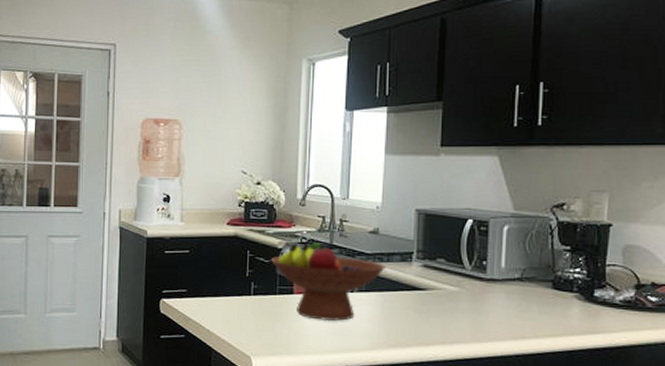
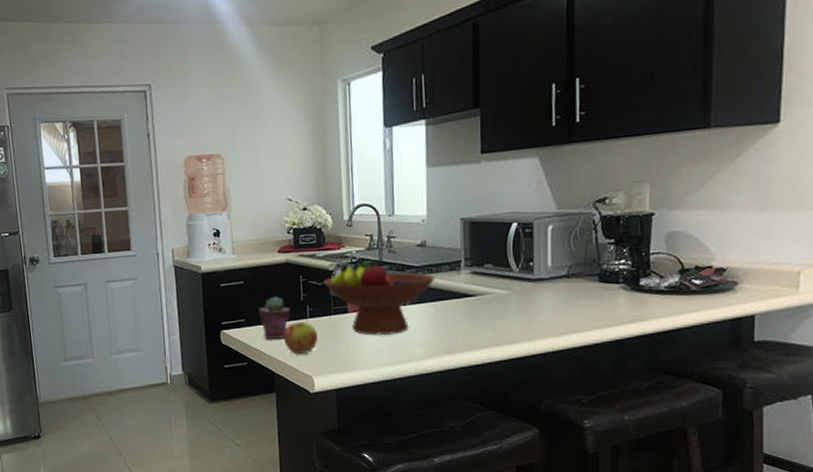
potted succulent: none [202,269,235,314] -> present [259,297,291,340]
apple: none [224,298,260,333] -> present [283,321,318,355]

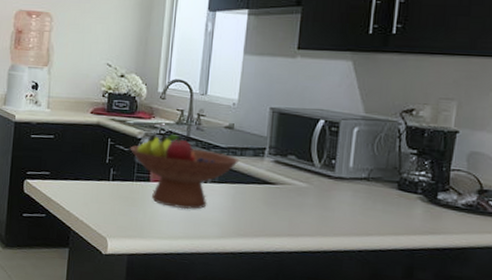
potted succulent: present [259,297,291,340] -> none [64,155,95,197]
apple: present [283,321,318,355] -> none [84,182,118,216]

